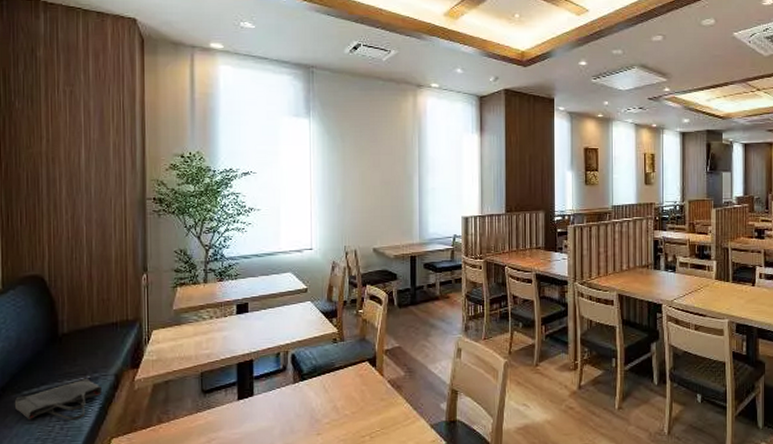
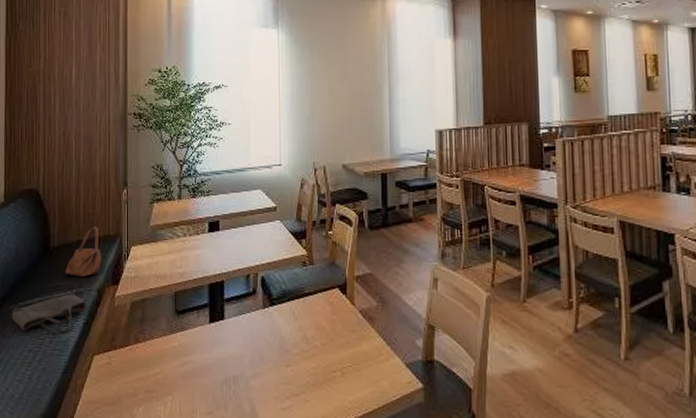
handbag: none [77,312,120,362] -> present [65,227,102,277]

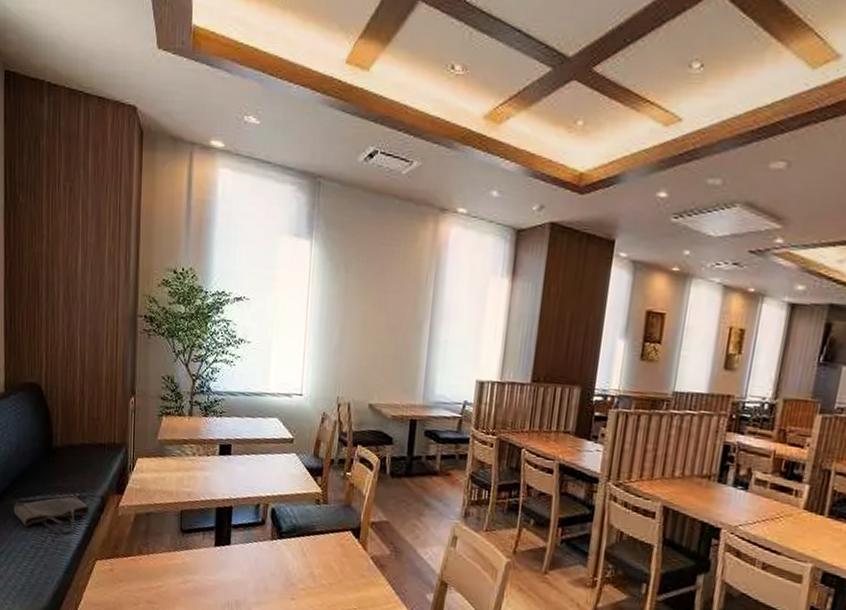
handbag: present [65,227,102,277] -> none [68,432,107,482]

